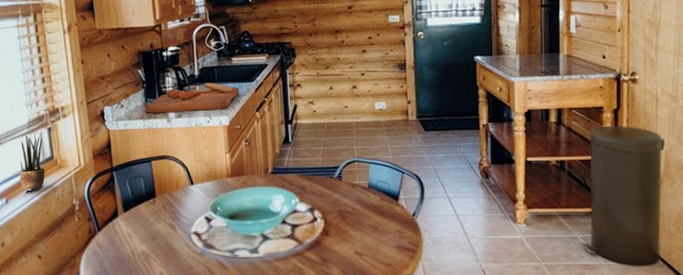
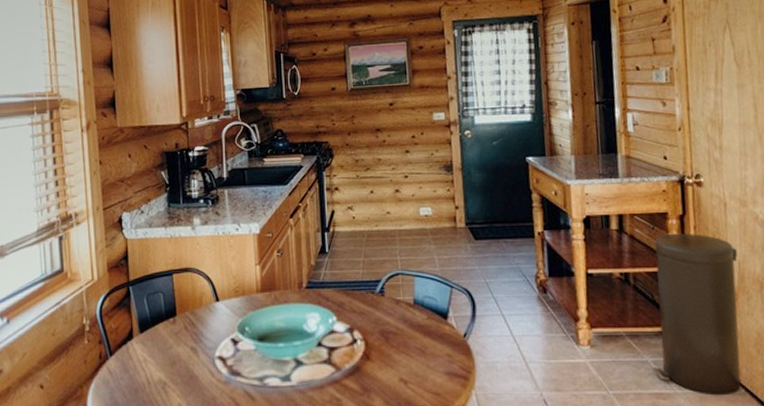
potted plant: present [19,135,45,191] -> none [24,244,53,308]
cutting board: present [145,82,239,114] -> none [167,186,271,221]

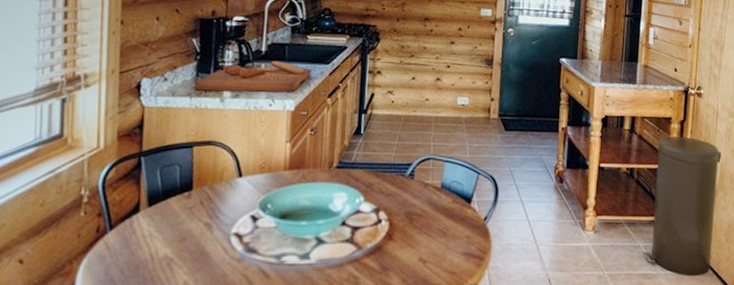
cutting board: none [167,186,271,221] -> present [194,60,311,93]

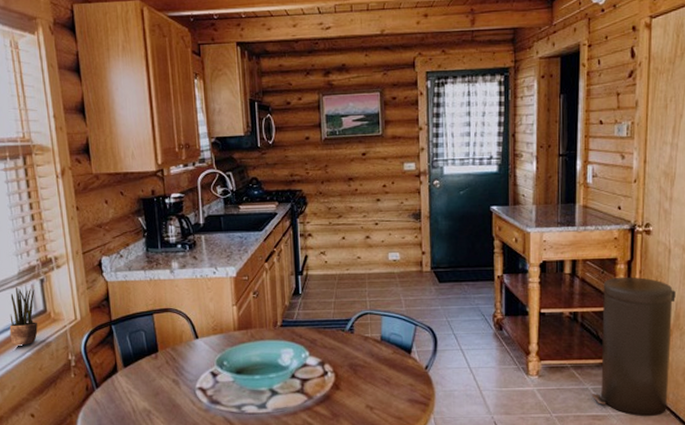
potted plant: none [9,105,52,176] -> present [9,286,38,346]
cutting board: present [194,60,311,93] -> none [146,231,247,264]

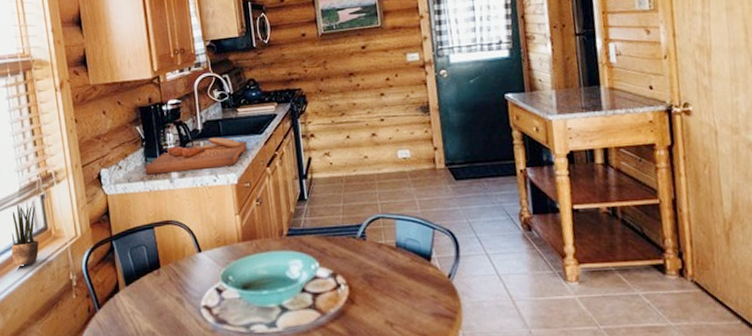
cutting board: none [146,231,247,264] -> present [145,137,247,175]
pedal bin: present [591,276,676,417] -> none [642,164,738,327]

